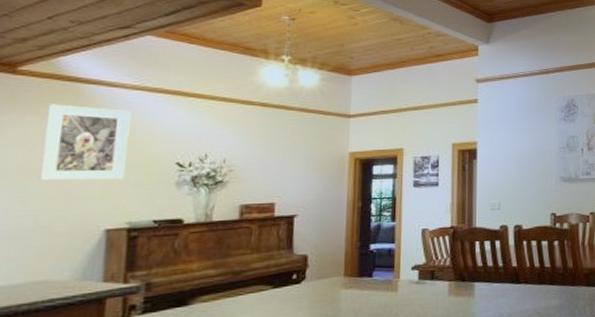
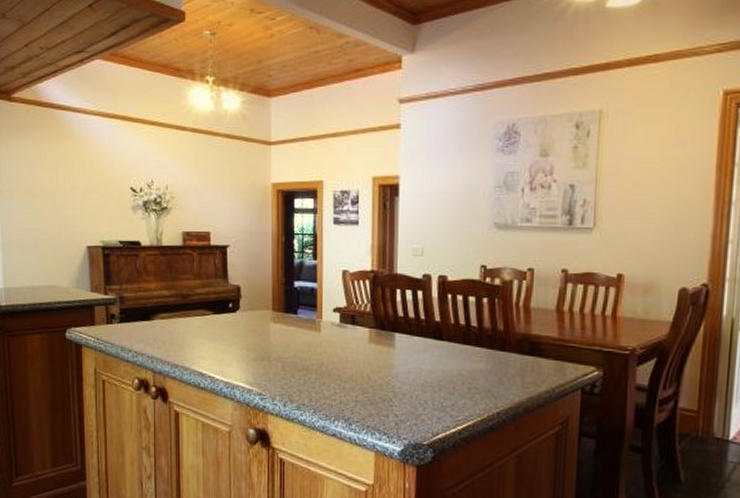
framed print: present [39,104,132,181] -> none [36,129,95,202]

